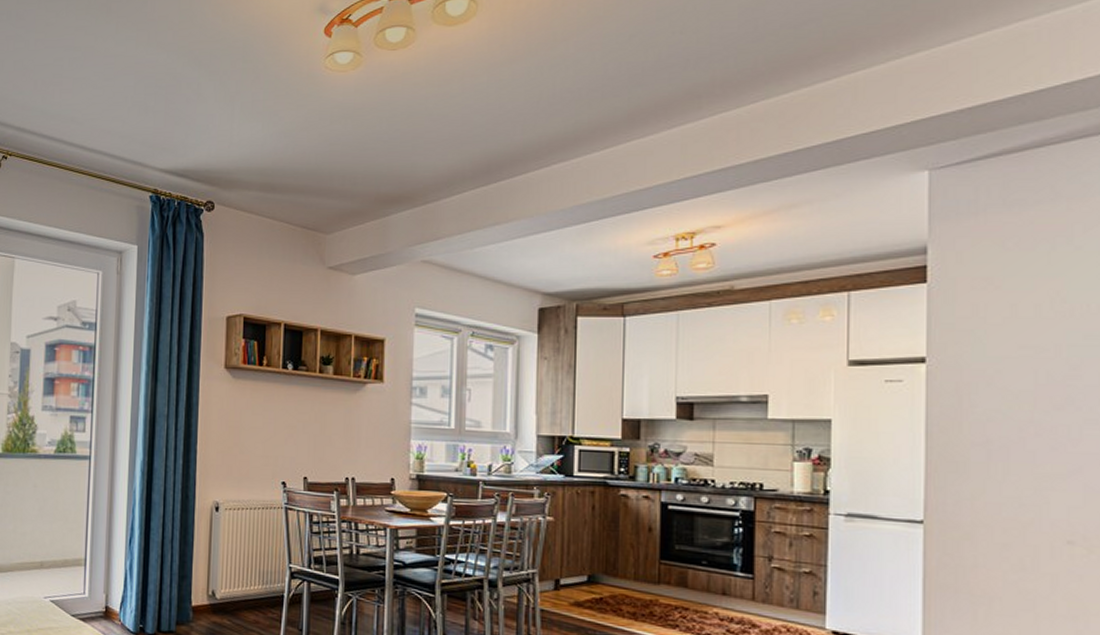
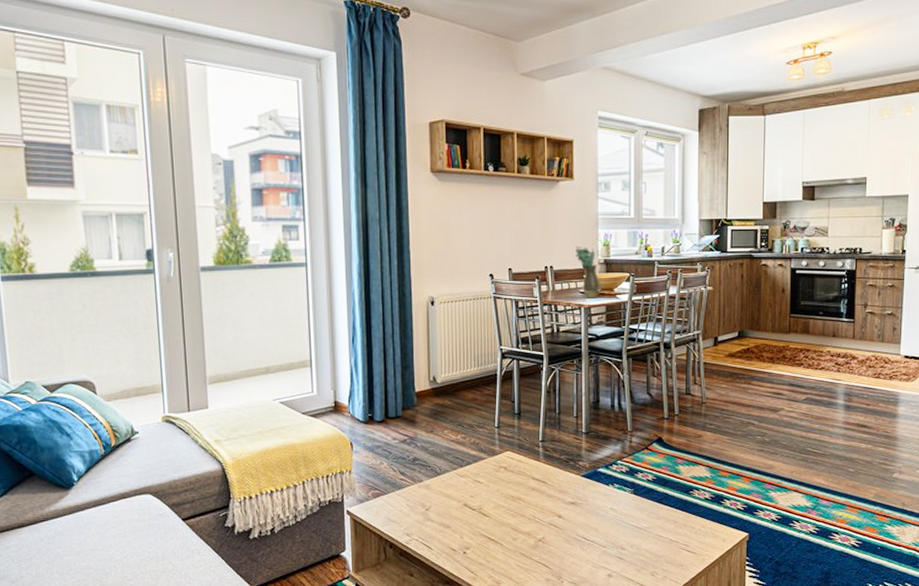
vase: none [383,456,412,519] -> present [576,245,601,298]

